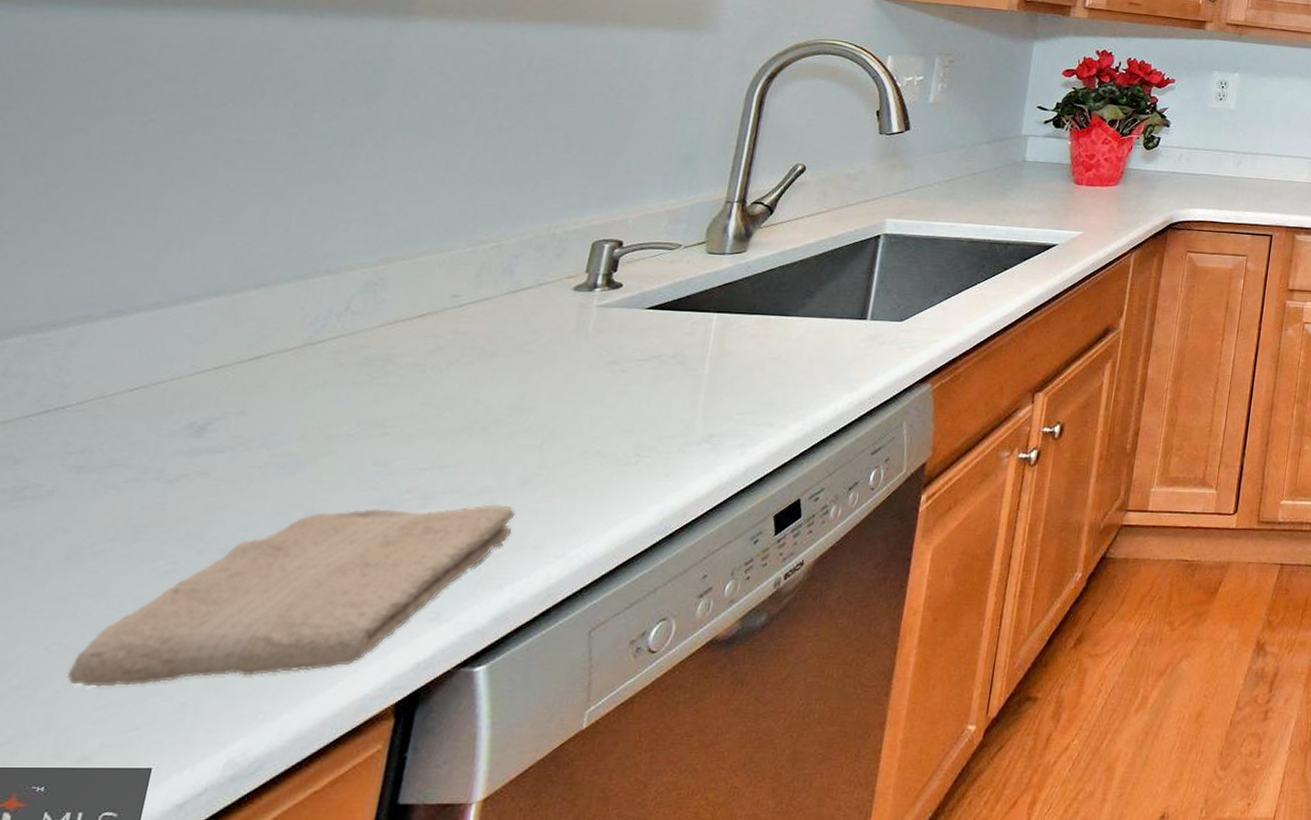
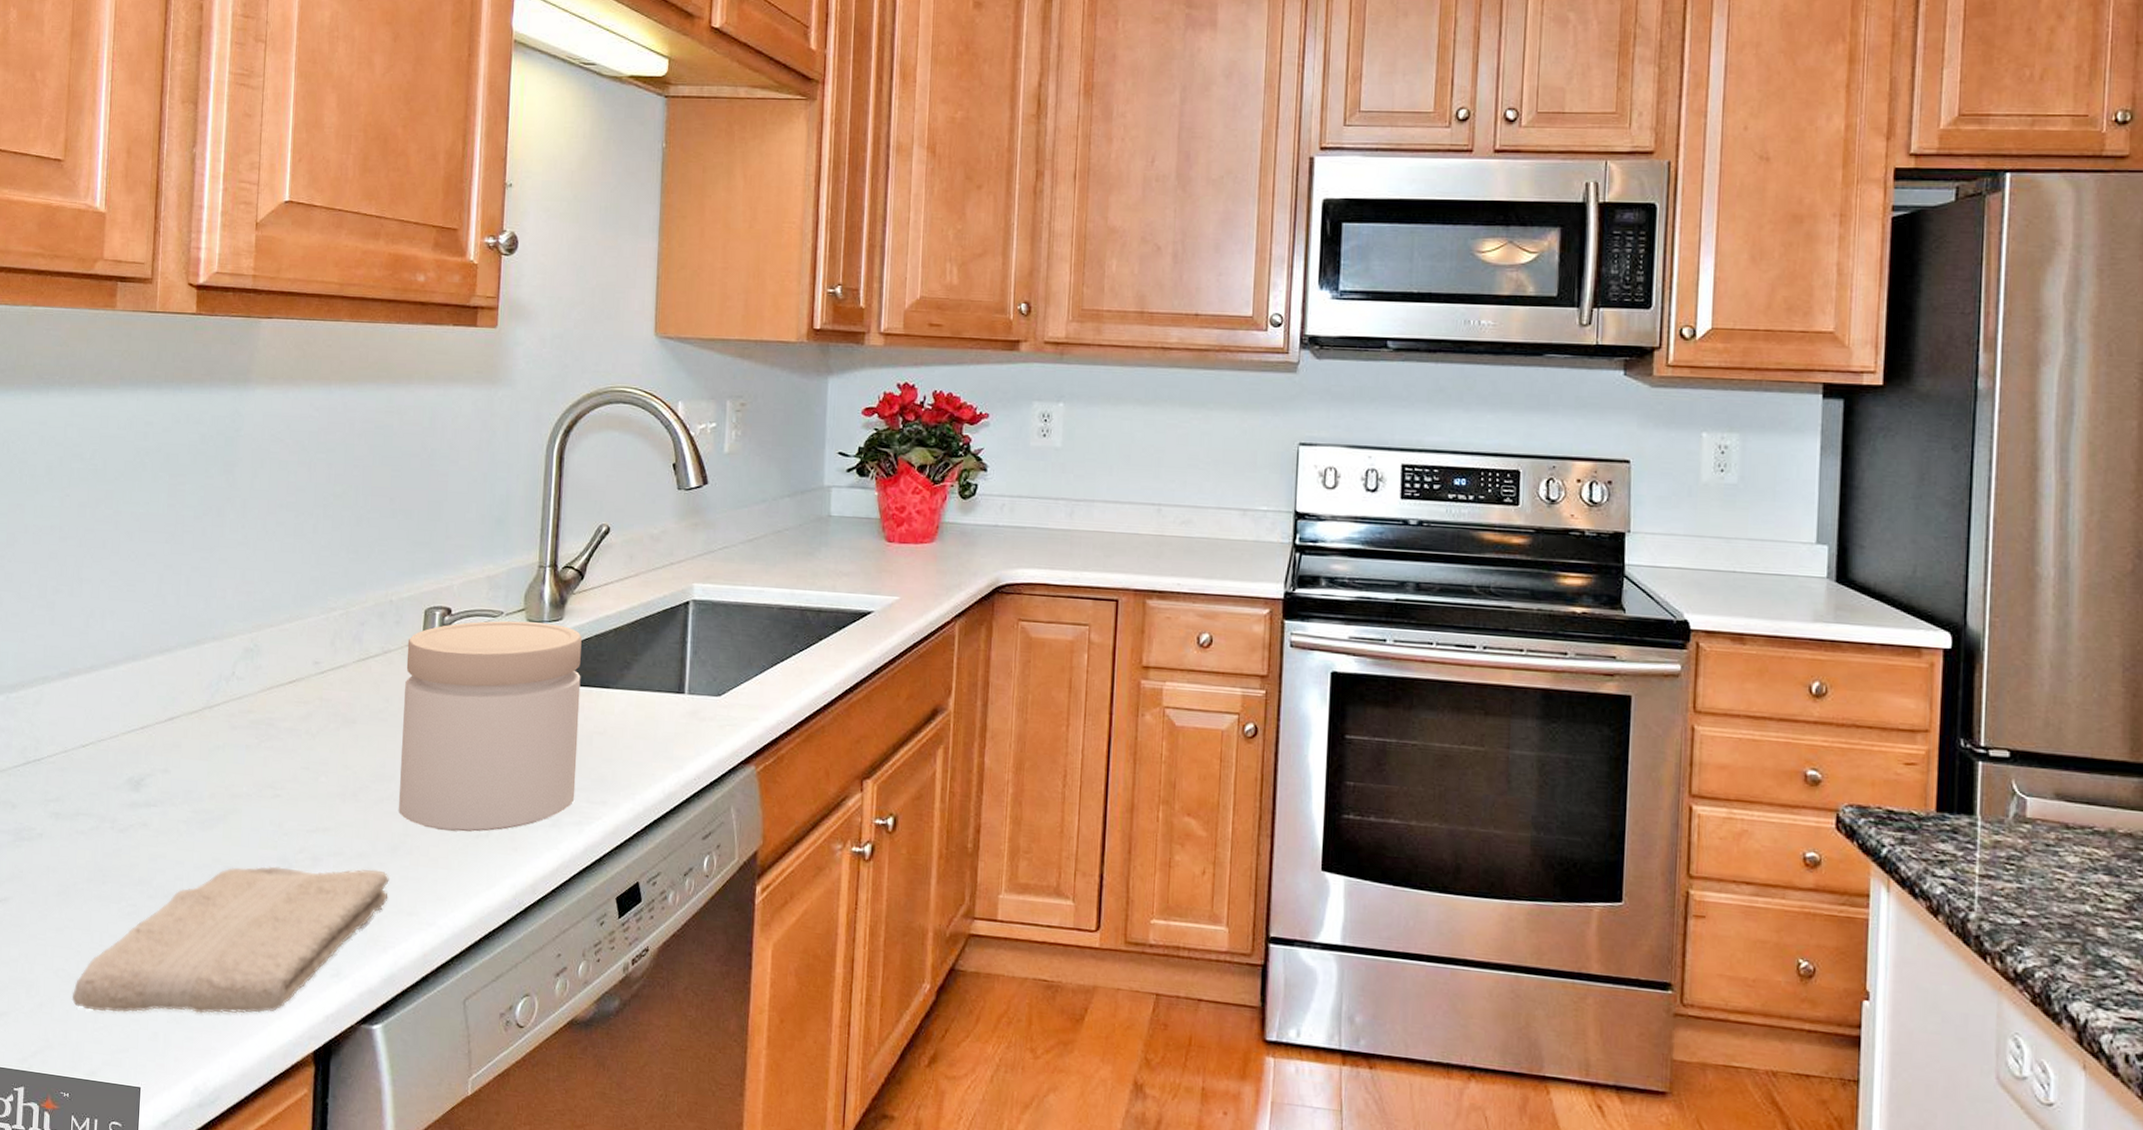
jar: none [536,253,765,461] -> present [399,620,582,832]

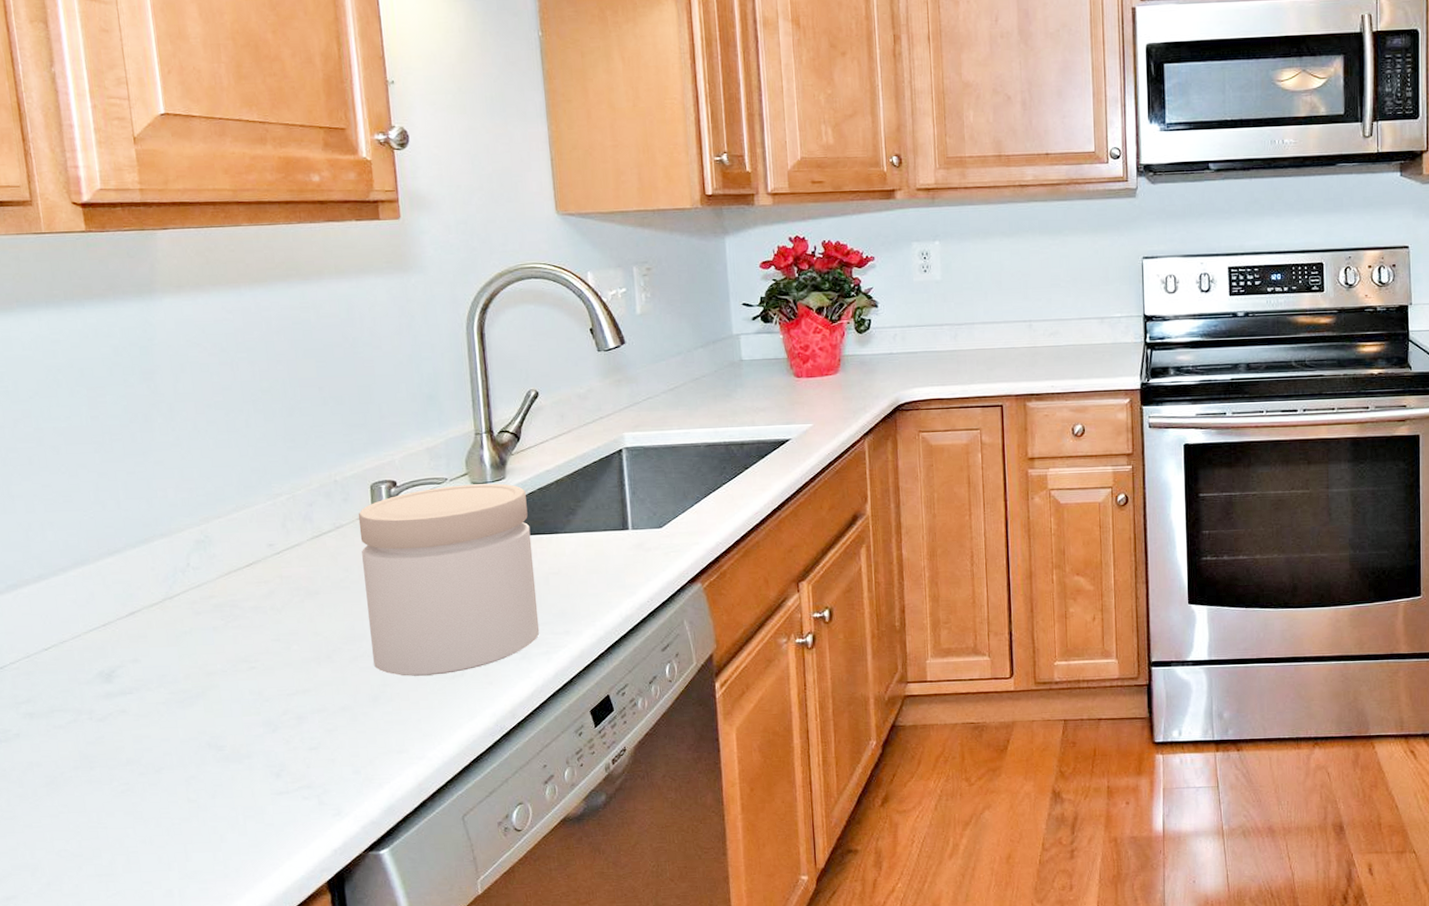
washcloth: present [71,866,389,1014] -> none [79,719,377,881]

